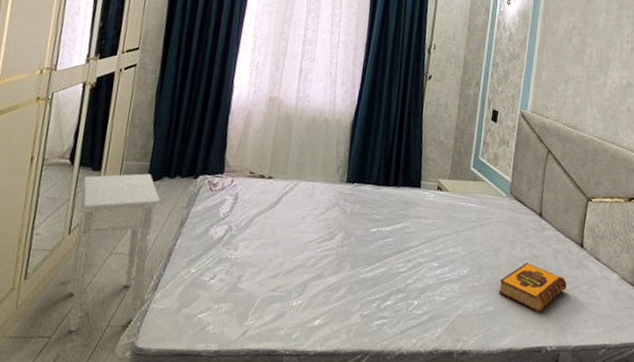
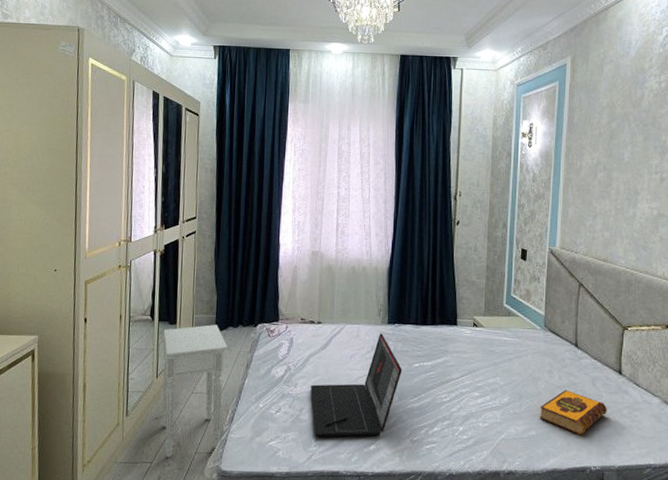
laptop: none [251,192,358,310] -> present [310,333,402,437]

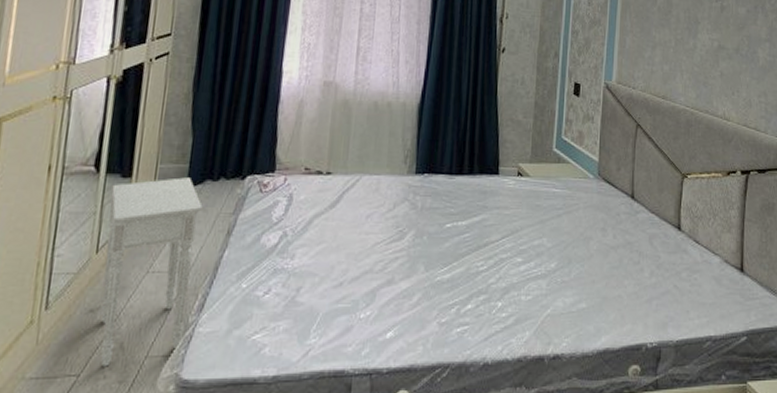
laptop: present [310,333,402,437] -> none [312,185,430,324]
hardback book: present [539,389,607,435] -> none [591,250,665,305]

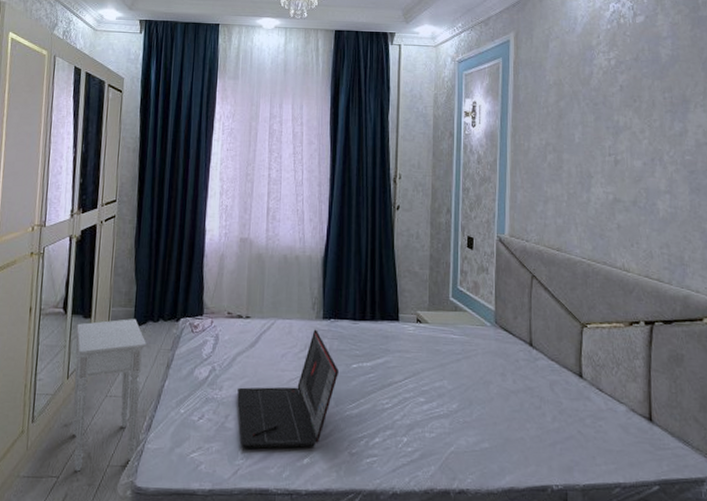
laptop: none [312,185,430,324] -> present [237,329,338,449]

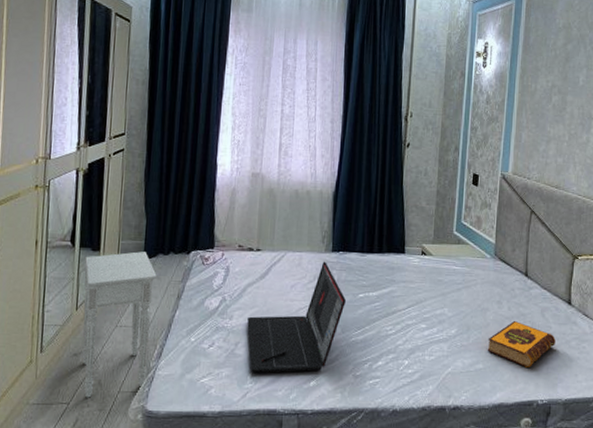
hardback book: none [492,394,568,448] -> present [487,320,556,367]

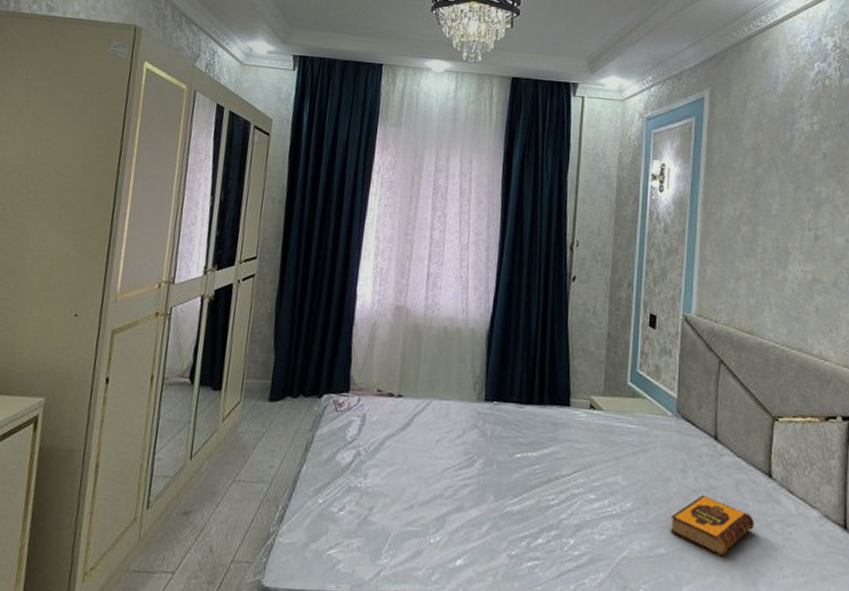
nightstand: present [82,251,157,398] -> none [192,393,283,567]
laptop: present [247,261,346,373] -> none [384,412,500,547]

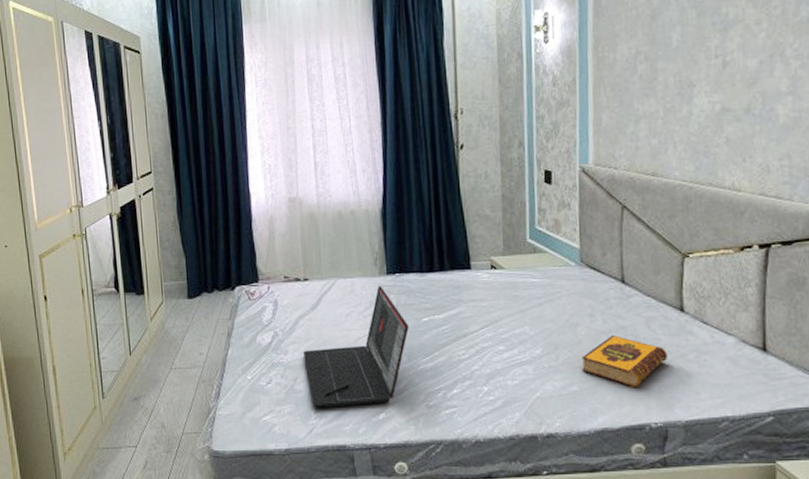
laptop: none [384,412,500,547] -> present [303,285,409,408]

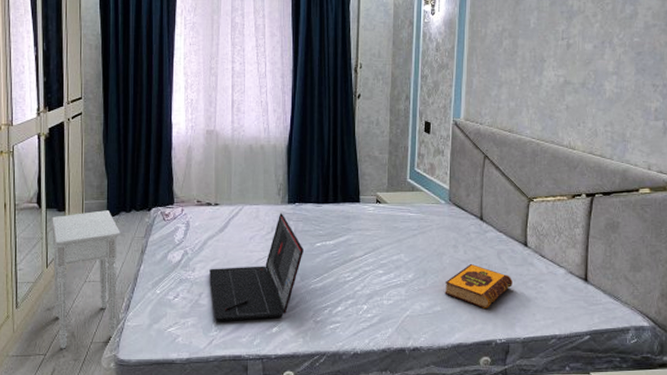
nightstand: none [131,292,208,441] -> present [52,210,120,349]

